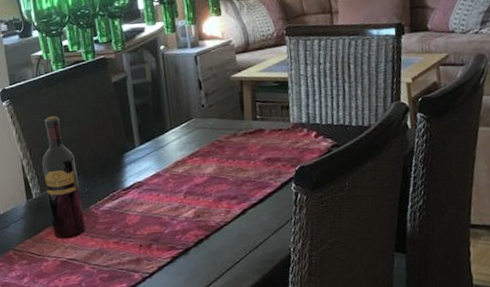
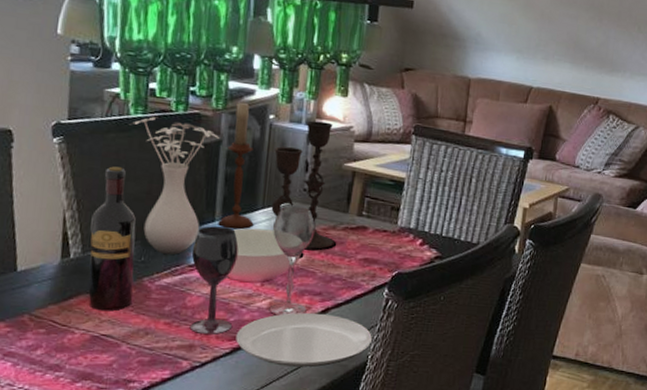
vase: none [54,68,125,184] -> present [129,116,220,255]
wine glass: none [122,151,169,249] -> present [189,226,239,335]
candlestick: none [132,38,167,152] -> present [218,99,254,229]
bowl: none [151,146,212,198] -> present [227,228,301,284]
candlestick: none [170,41,241,170] -> present [271,120,337,260]
plate: none [173,215,291,268] -> present [236,312,372,368]
wineglass: none [183,121,227,223] -> present [269,205,316,316]

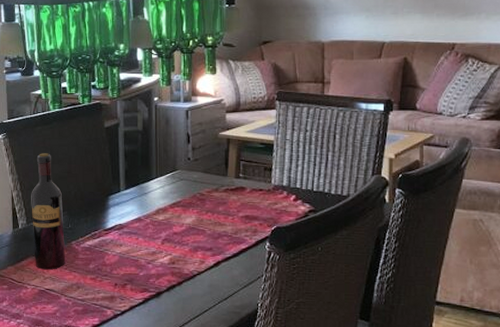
vase: present [129,116,220,255] -> none [50,110,117,222]
wine glass: present [189,226,239,335] -> none [105,196,143,288]
candlestick: present [218,99,254,229] -> none [123,87,151,196]
bowl: present [227,228,301,284] -> none [134,195,192,242]
plate: present [236,312,372,368] -> none [146,266,260,315]
wineglass: present [269,205,316,316] -> none [167,173,201,270]
candlestick: present [271,120,337,260] -> none [161,98,221,220]

